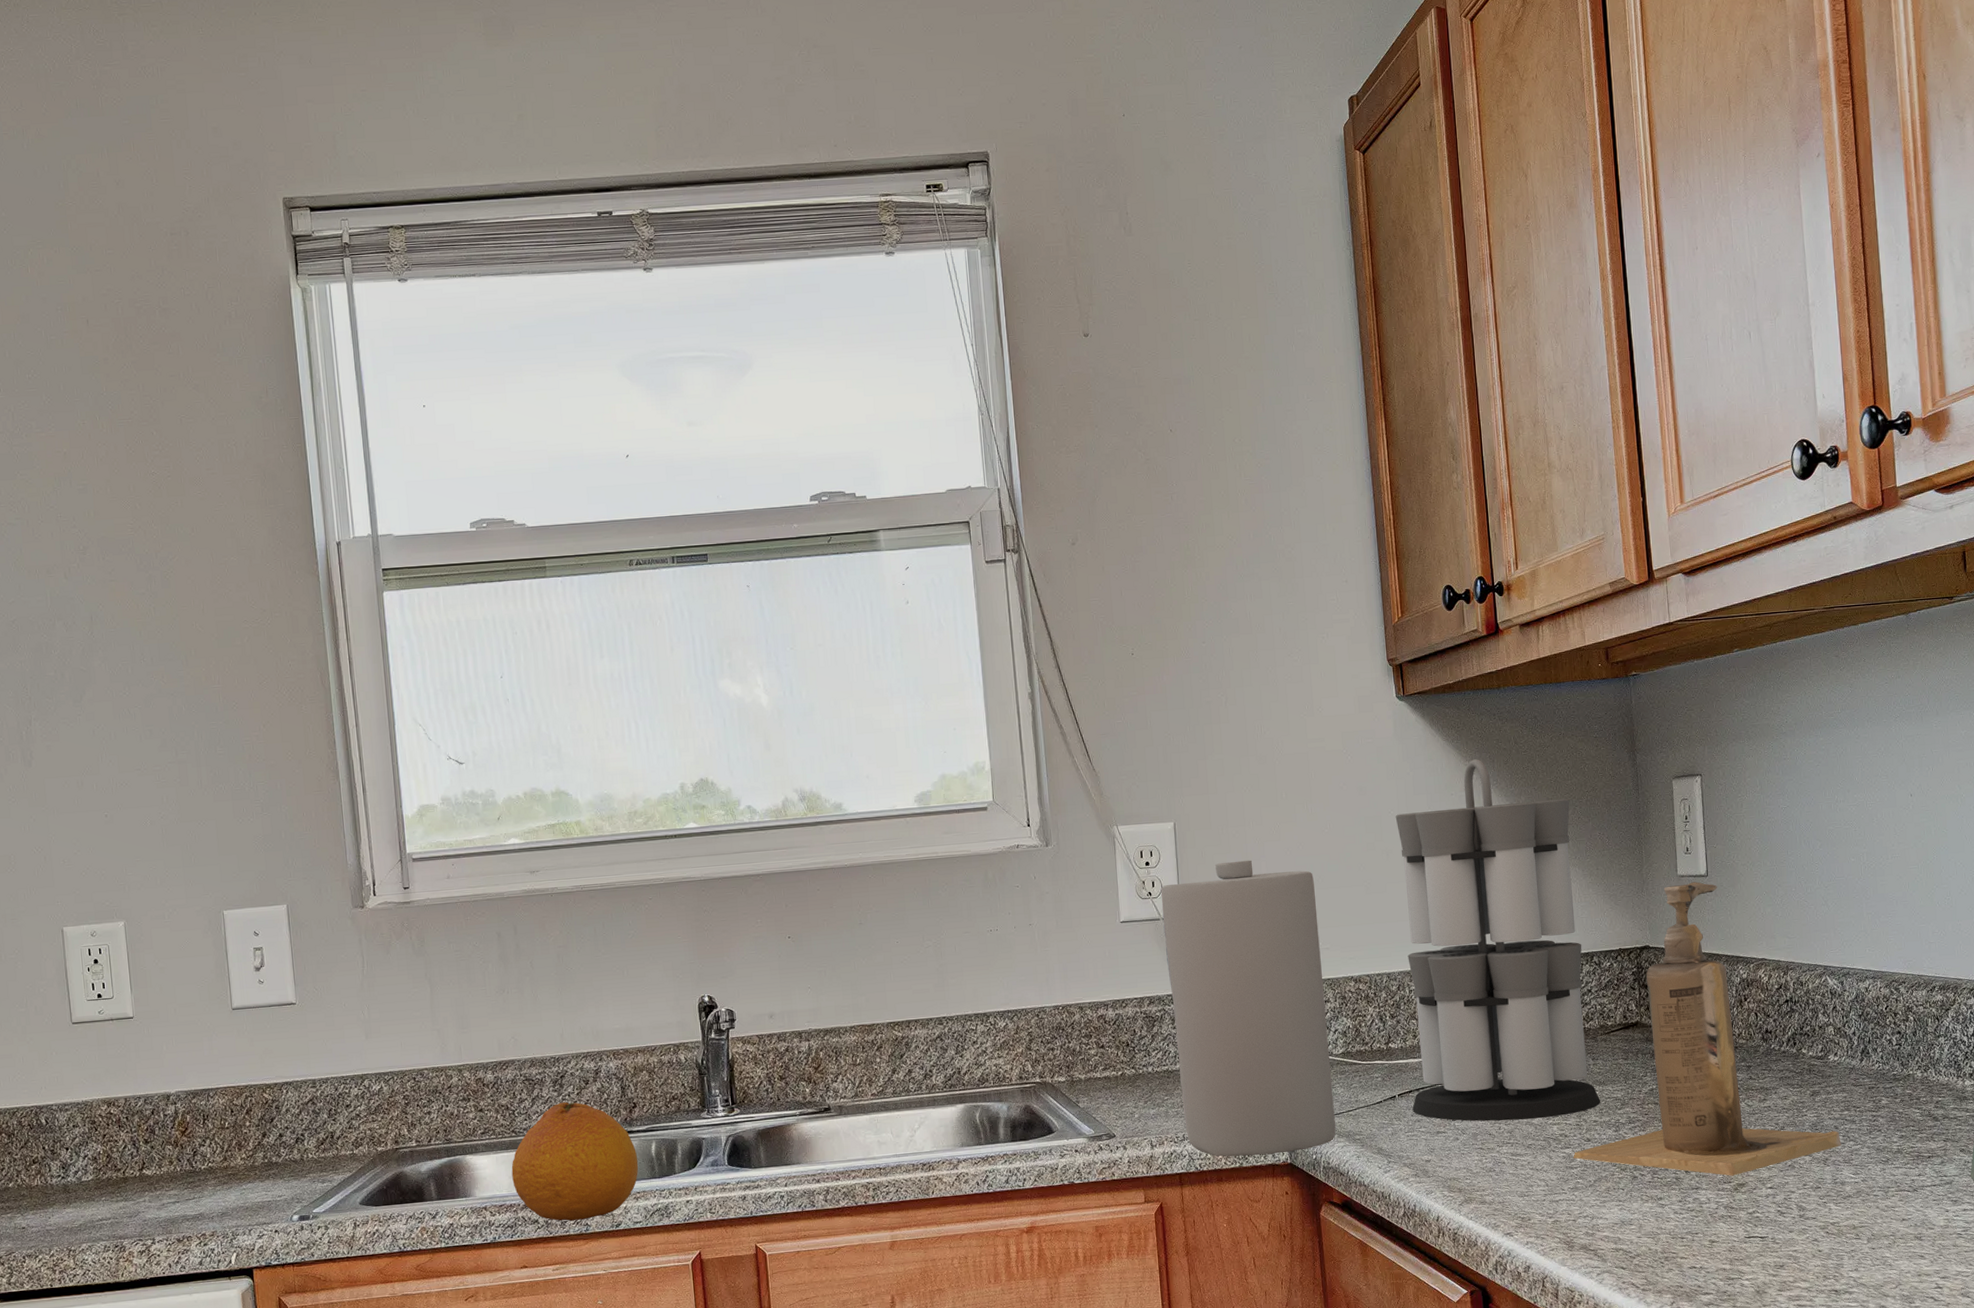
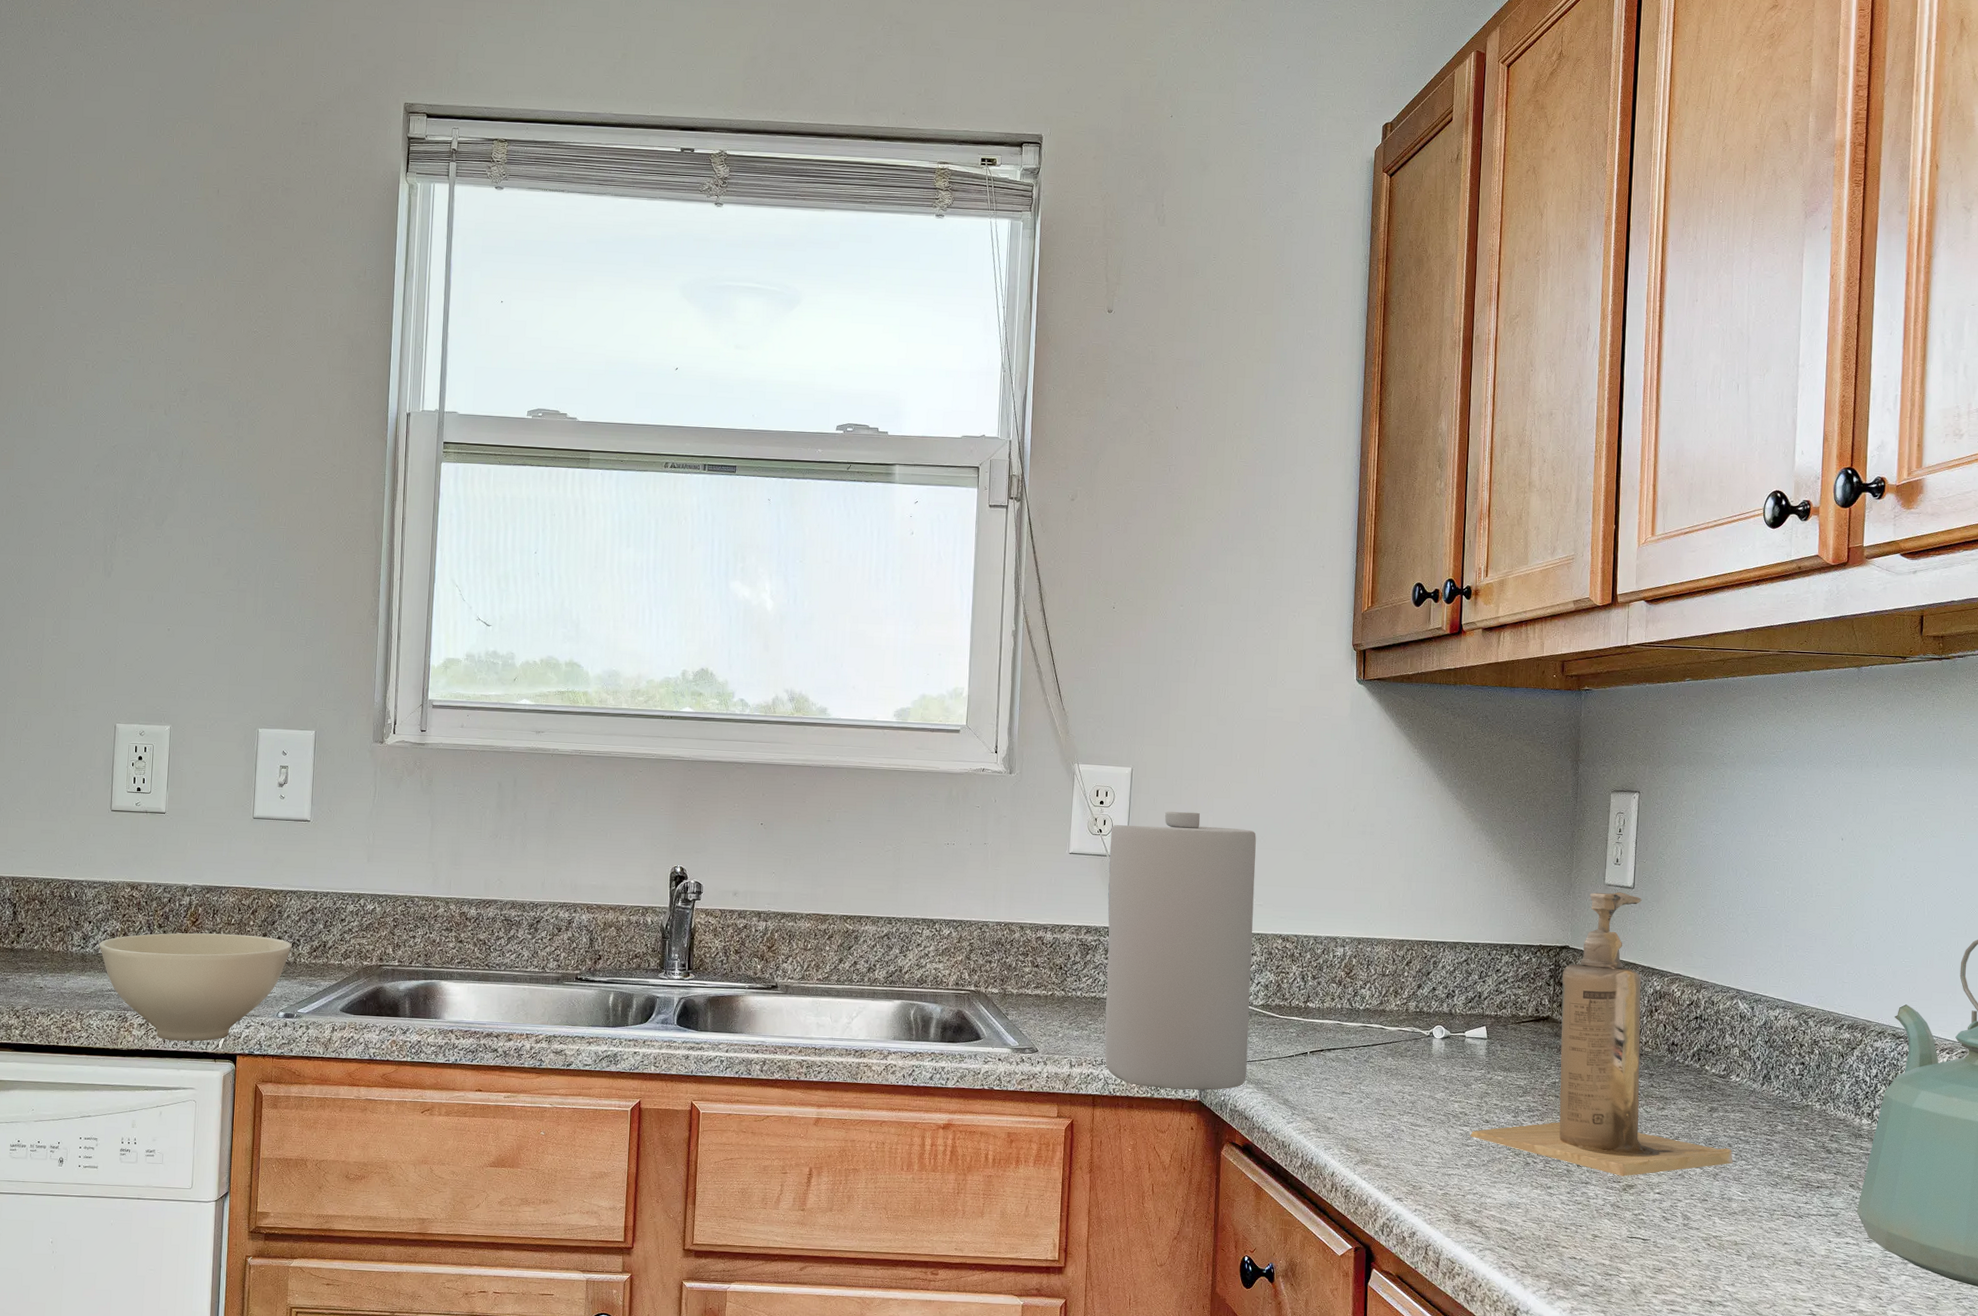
bowl: none [80,1136,296,1265] -> present [98,932,292,1042]
fruit: present [511,1101,639,1222] -> none [479,945,596,1056]
spice rack: present [1395,759,1601,1122] -> none [1322,748,1510,1095]

